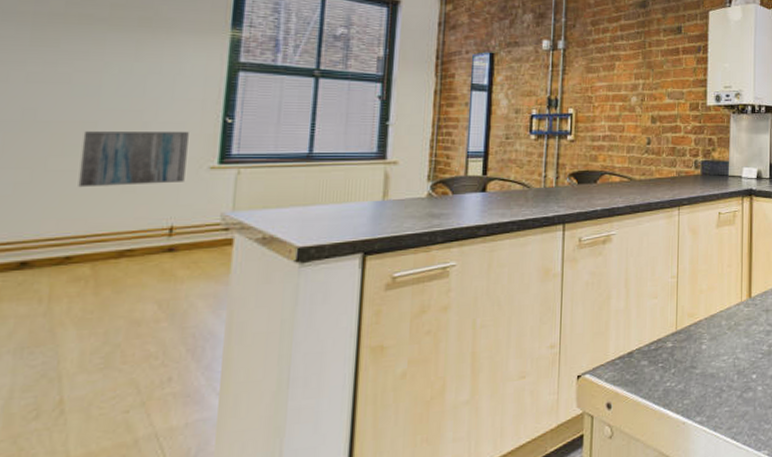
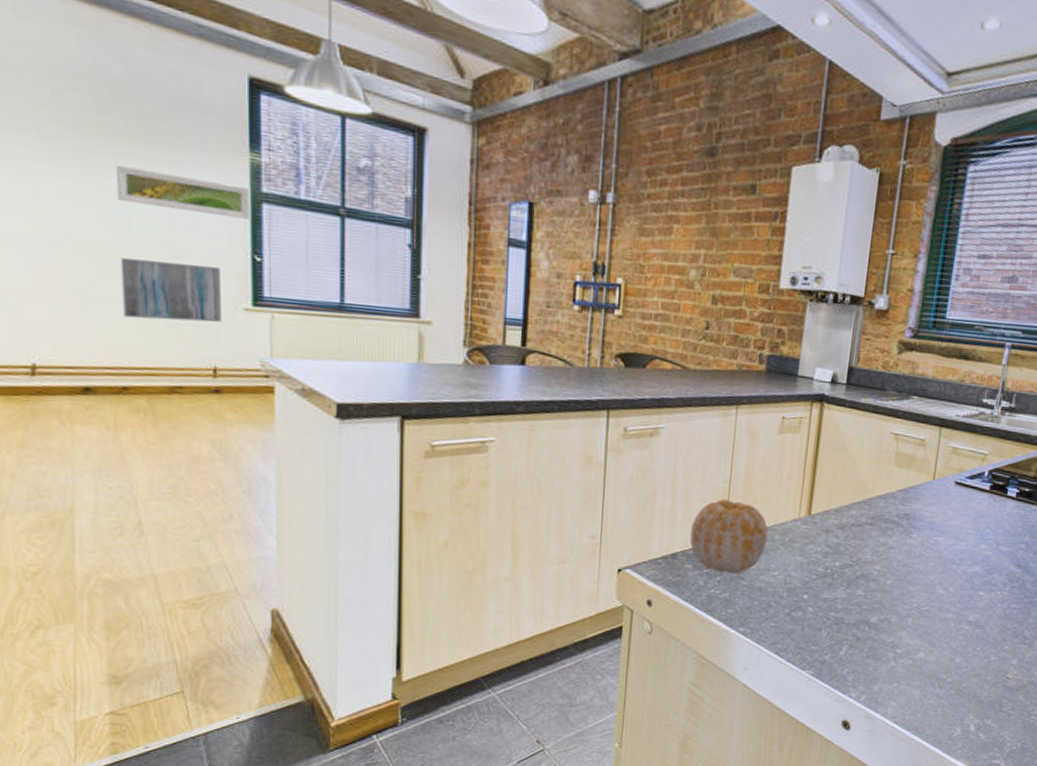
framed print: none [89,48,228,87] -> present [115,164,251,220]
fruit: none [644,293,715,365] -> present [689,499,768,574]

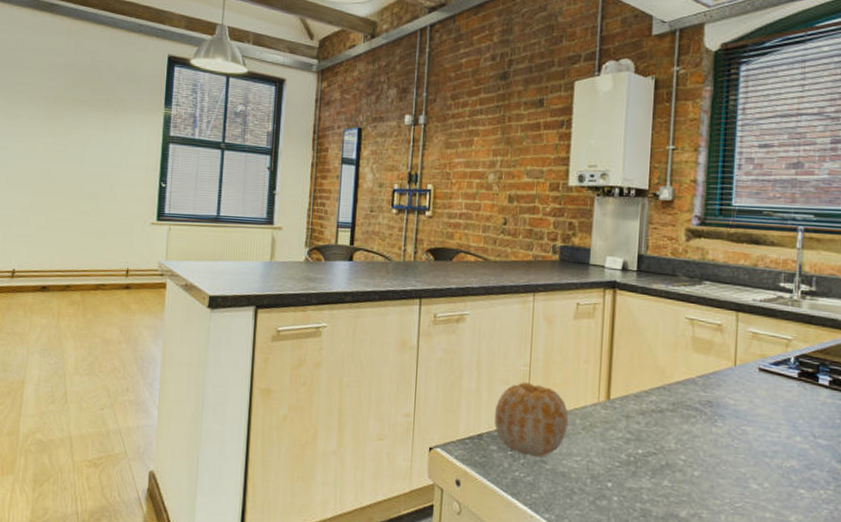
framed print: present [115,164,251,220] -> none [78,124,163,156]
wall art: present [120,258,222,322] -> none [73,190,138,234]

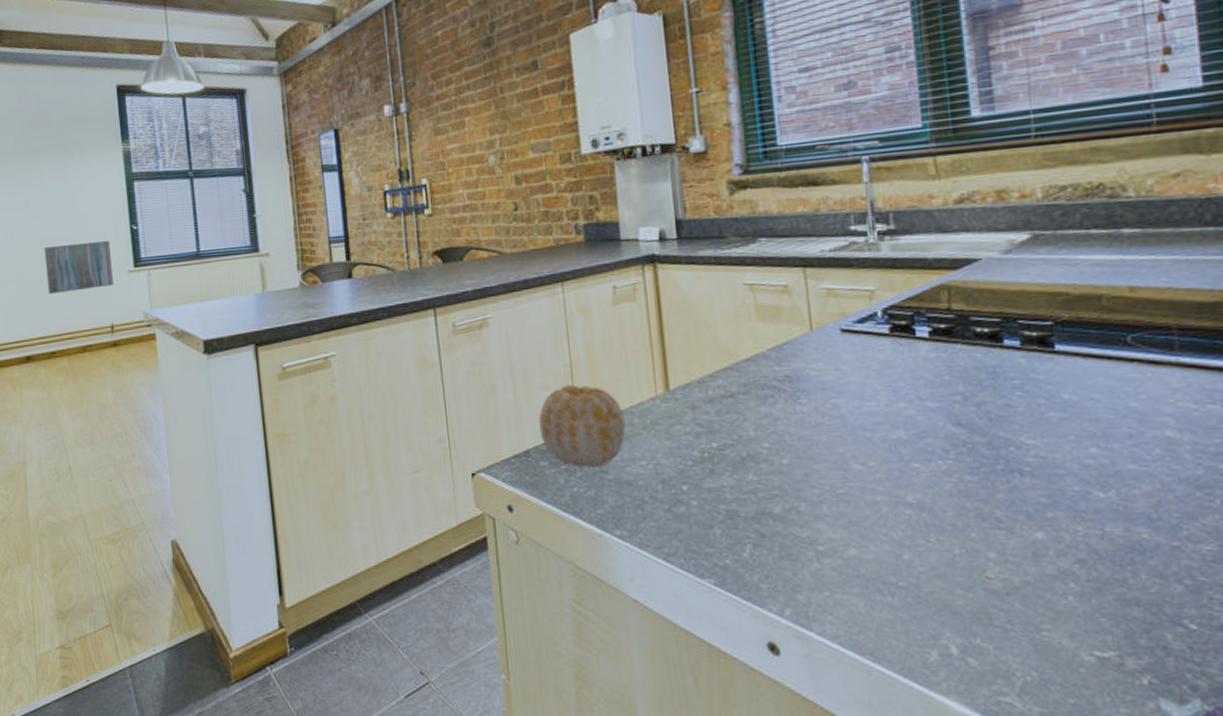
wall art: none [73,190,138,234] -> present [44,240,114,295]

